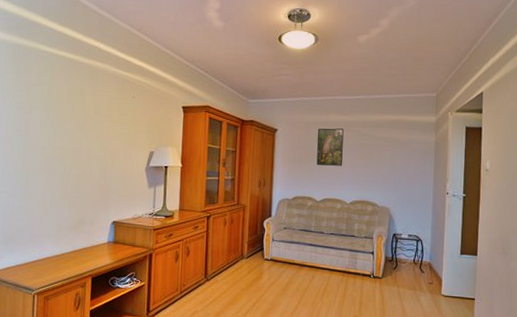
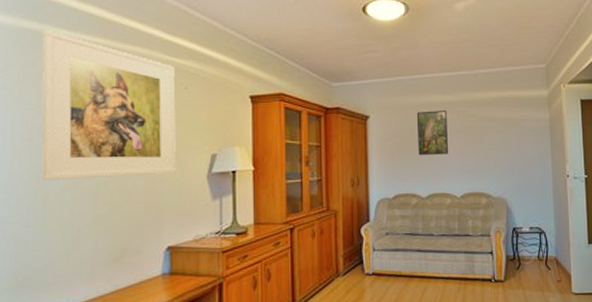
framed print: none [25,45,126,165] -> present [42,29,176,180]

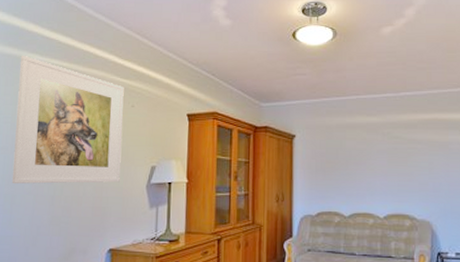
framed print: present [416,110,449,156] -> none [341,131,373,175]

